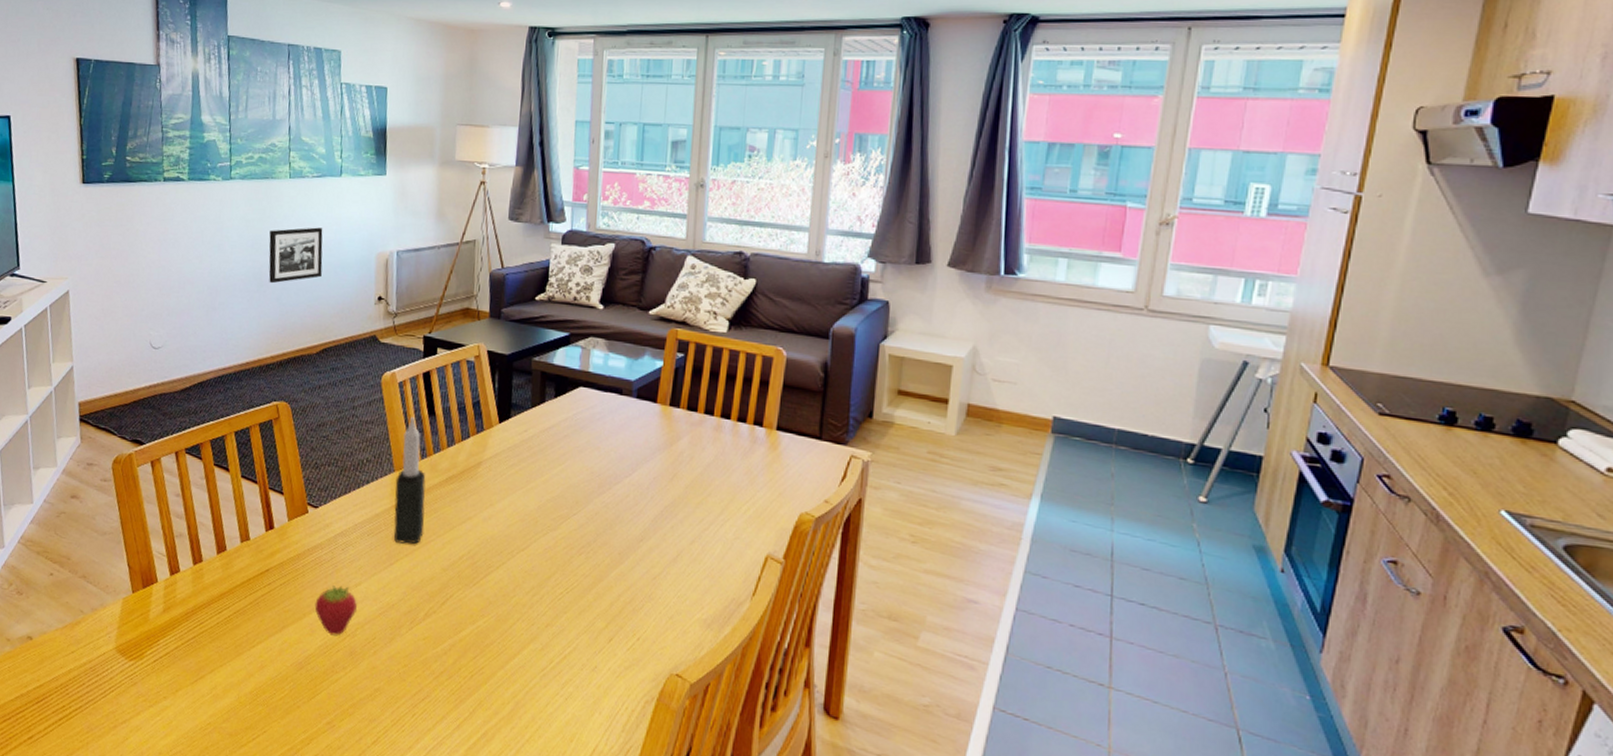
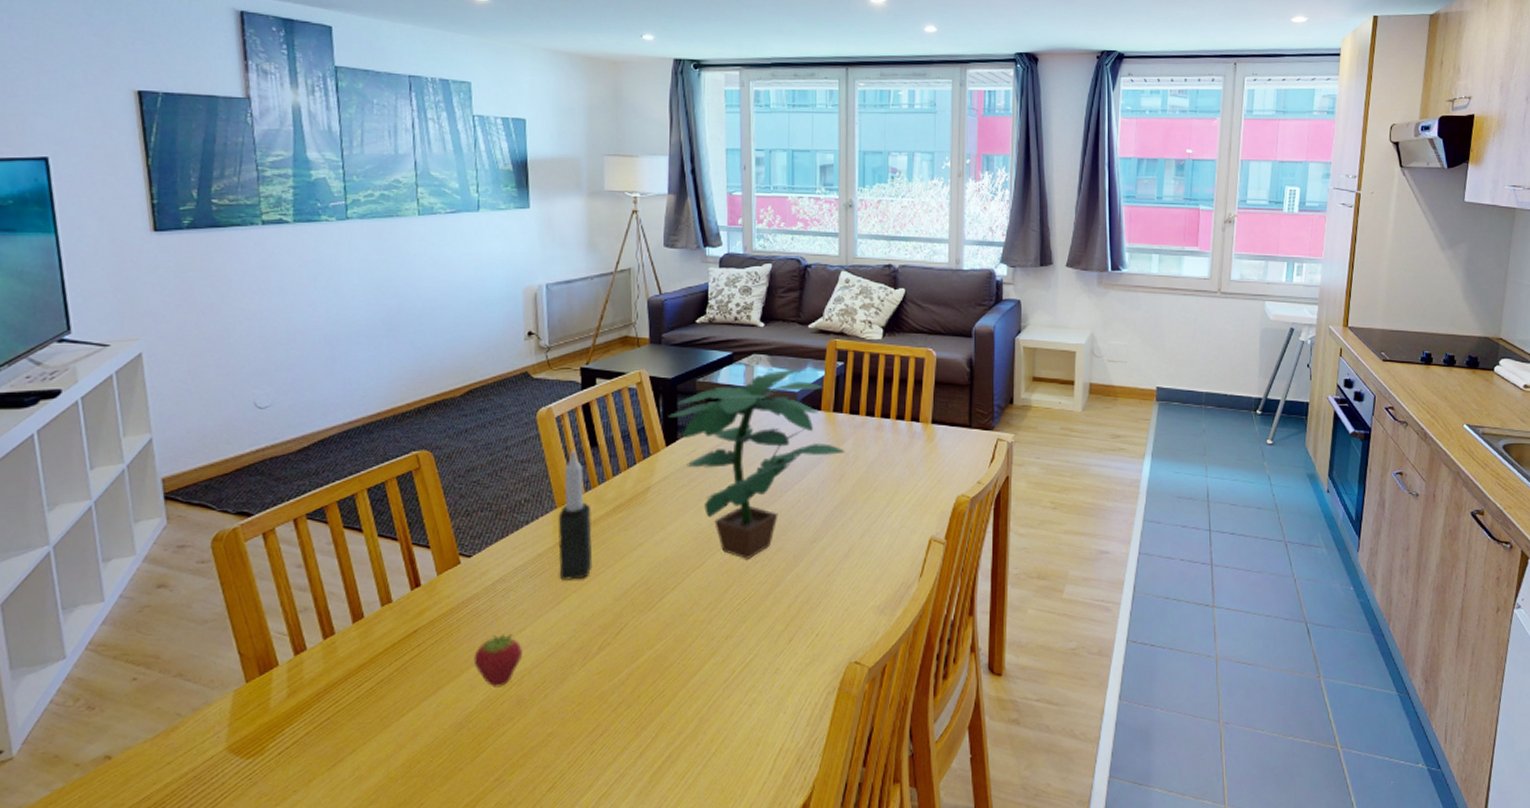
picture frame: present [269,227,323,284] -> none [397,265,462,327]
potted plant: none [503,356,680,549] -> present [669,369,845,559]

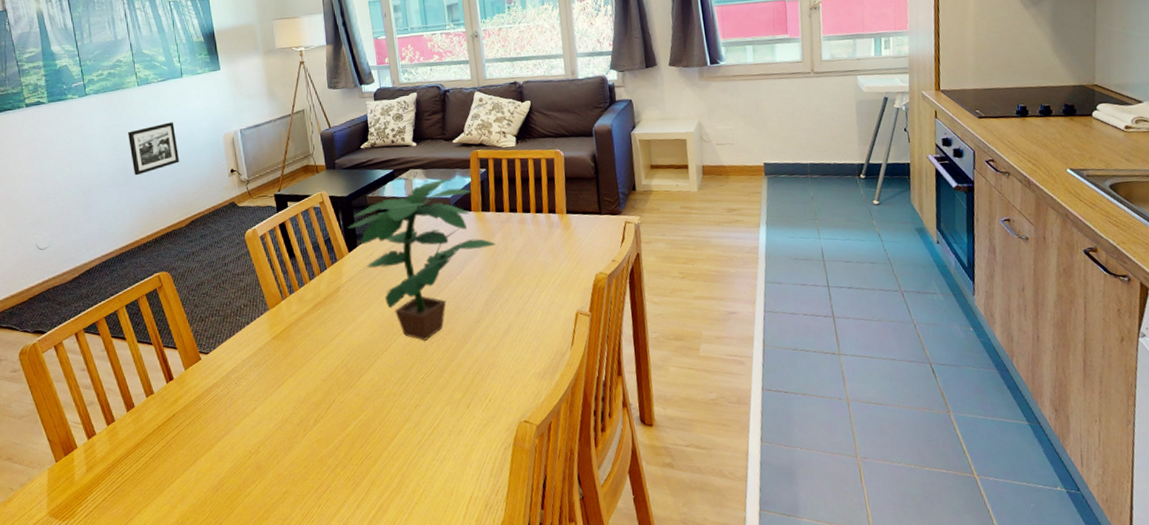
picture frame: none [397,265,462,327] -> present [128,122,179,176]
fruit: present [473,633,522,688] -> none [219,413,256,457]
candle: present [558,451,593,580] -> none [271,262,302,368]

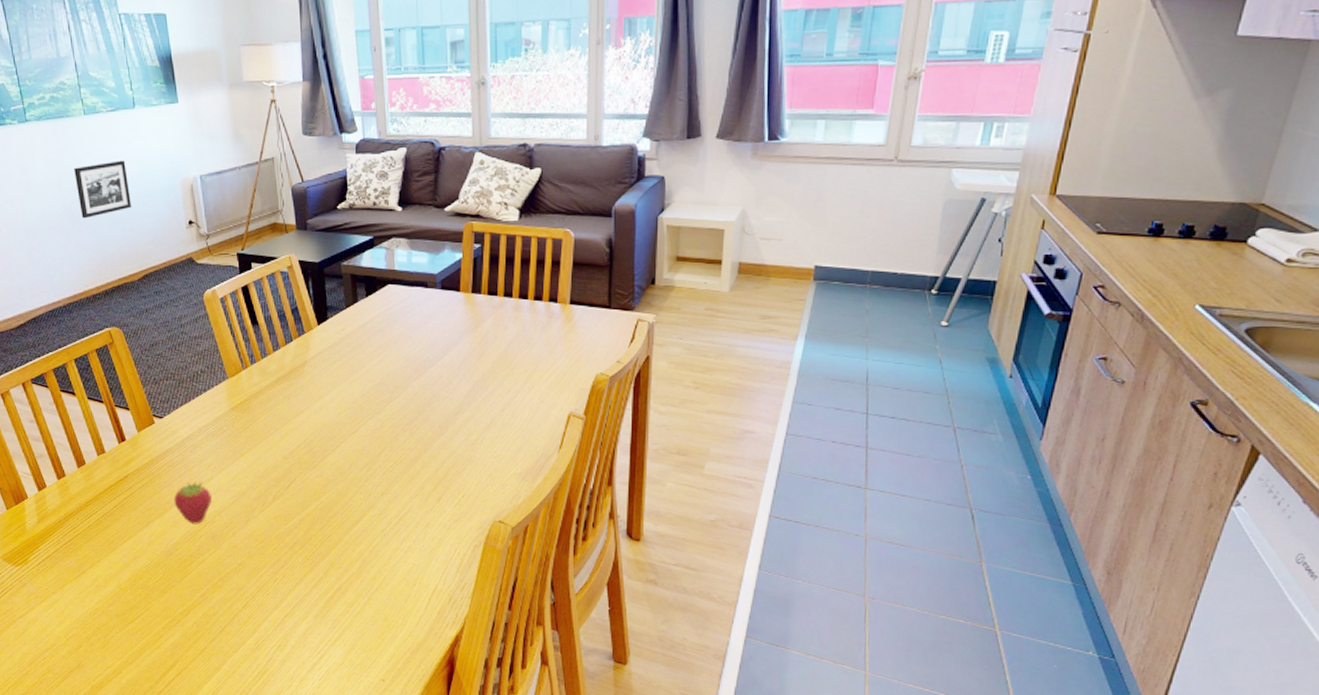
fruit: none [219,413,256,457] -> present [173,482,212,525]
potted plant: present [348,178,496,341] -> none [318,251,484,427]

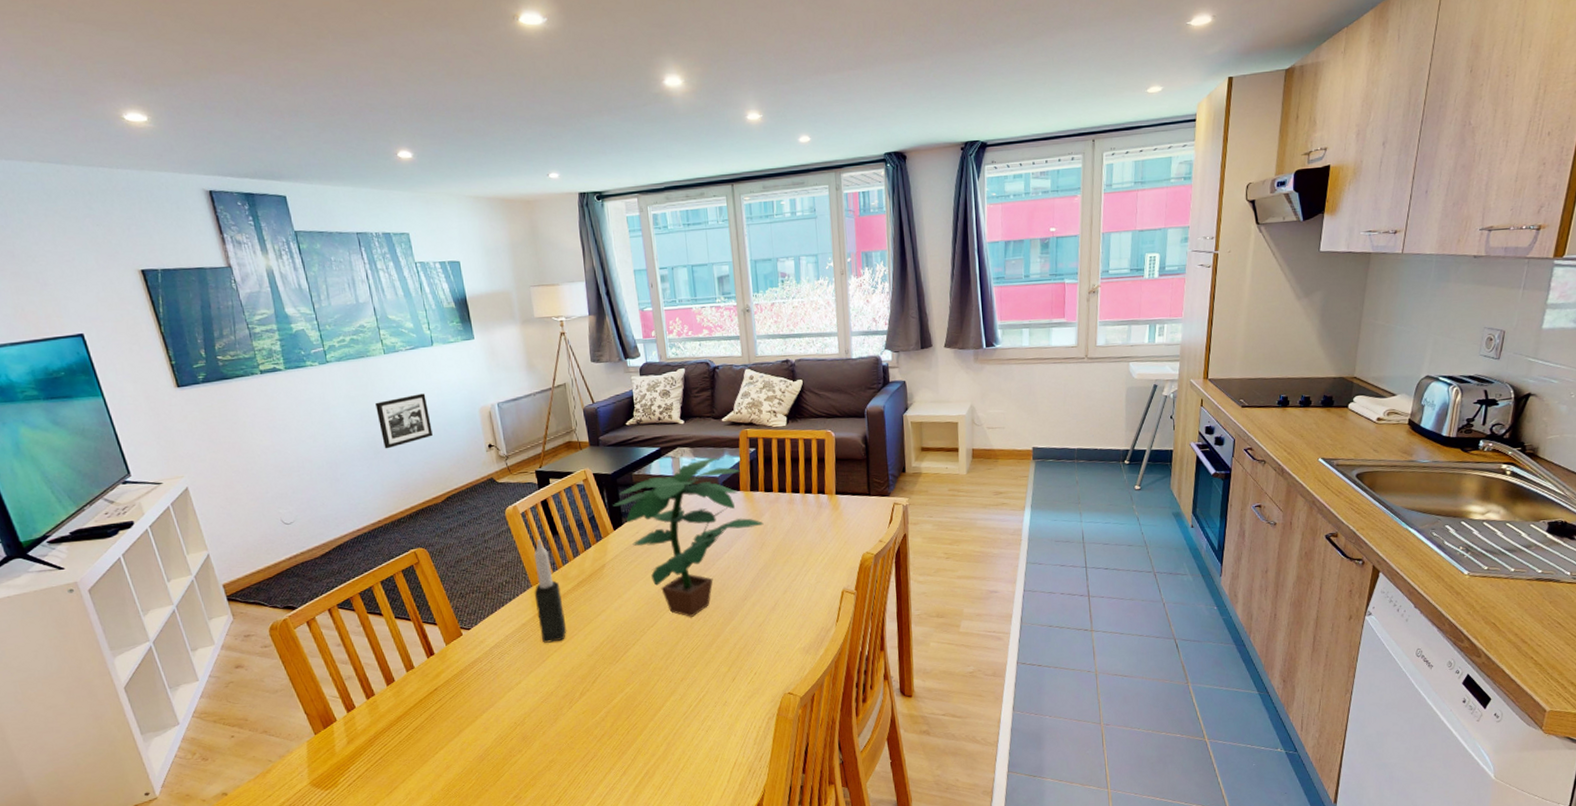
fruit: present [173,482,212,525] -> none [484,686,521,728]
candle: none [230,329,263,440] -> present [534,539,567,643]
potted plant: none [318,251,484,427] -> present [613,457,764,617]

